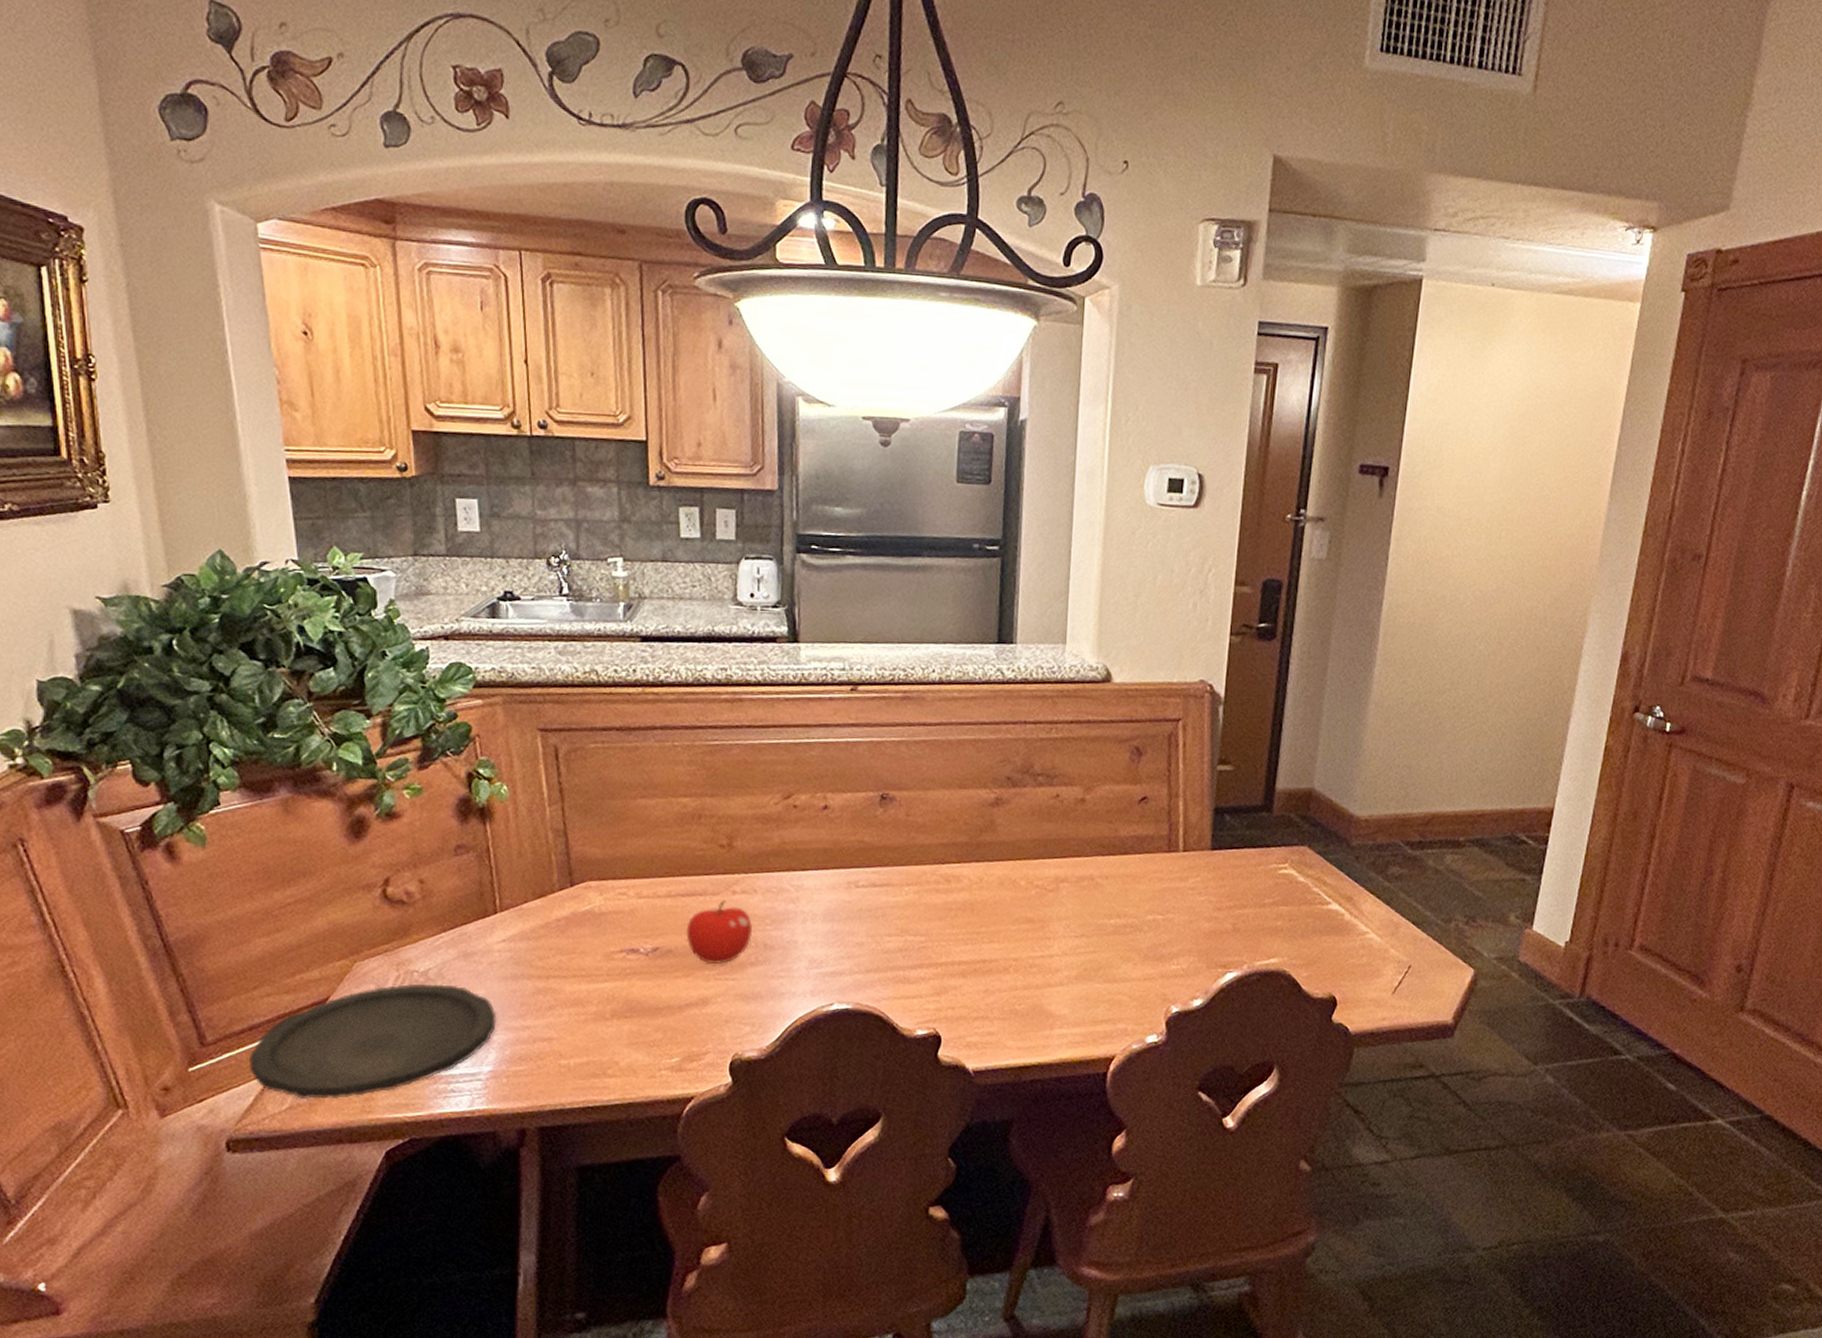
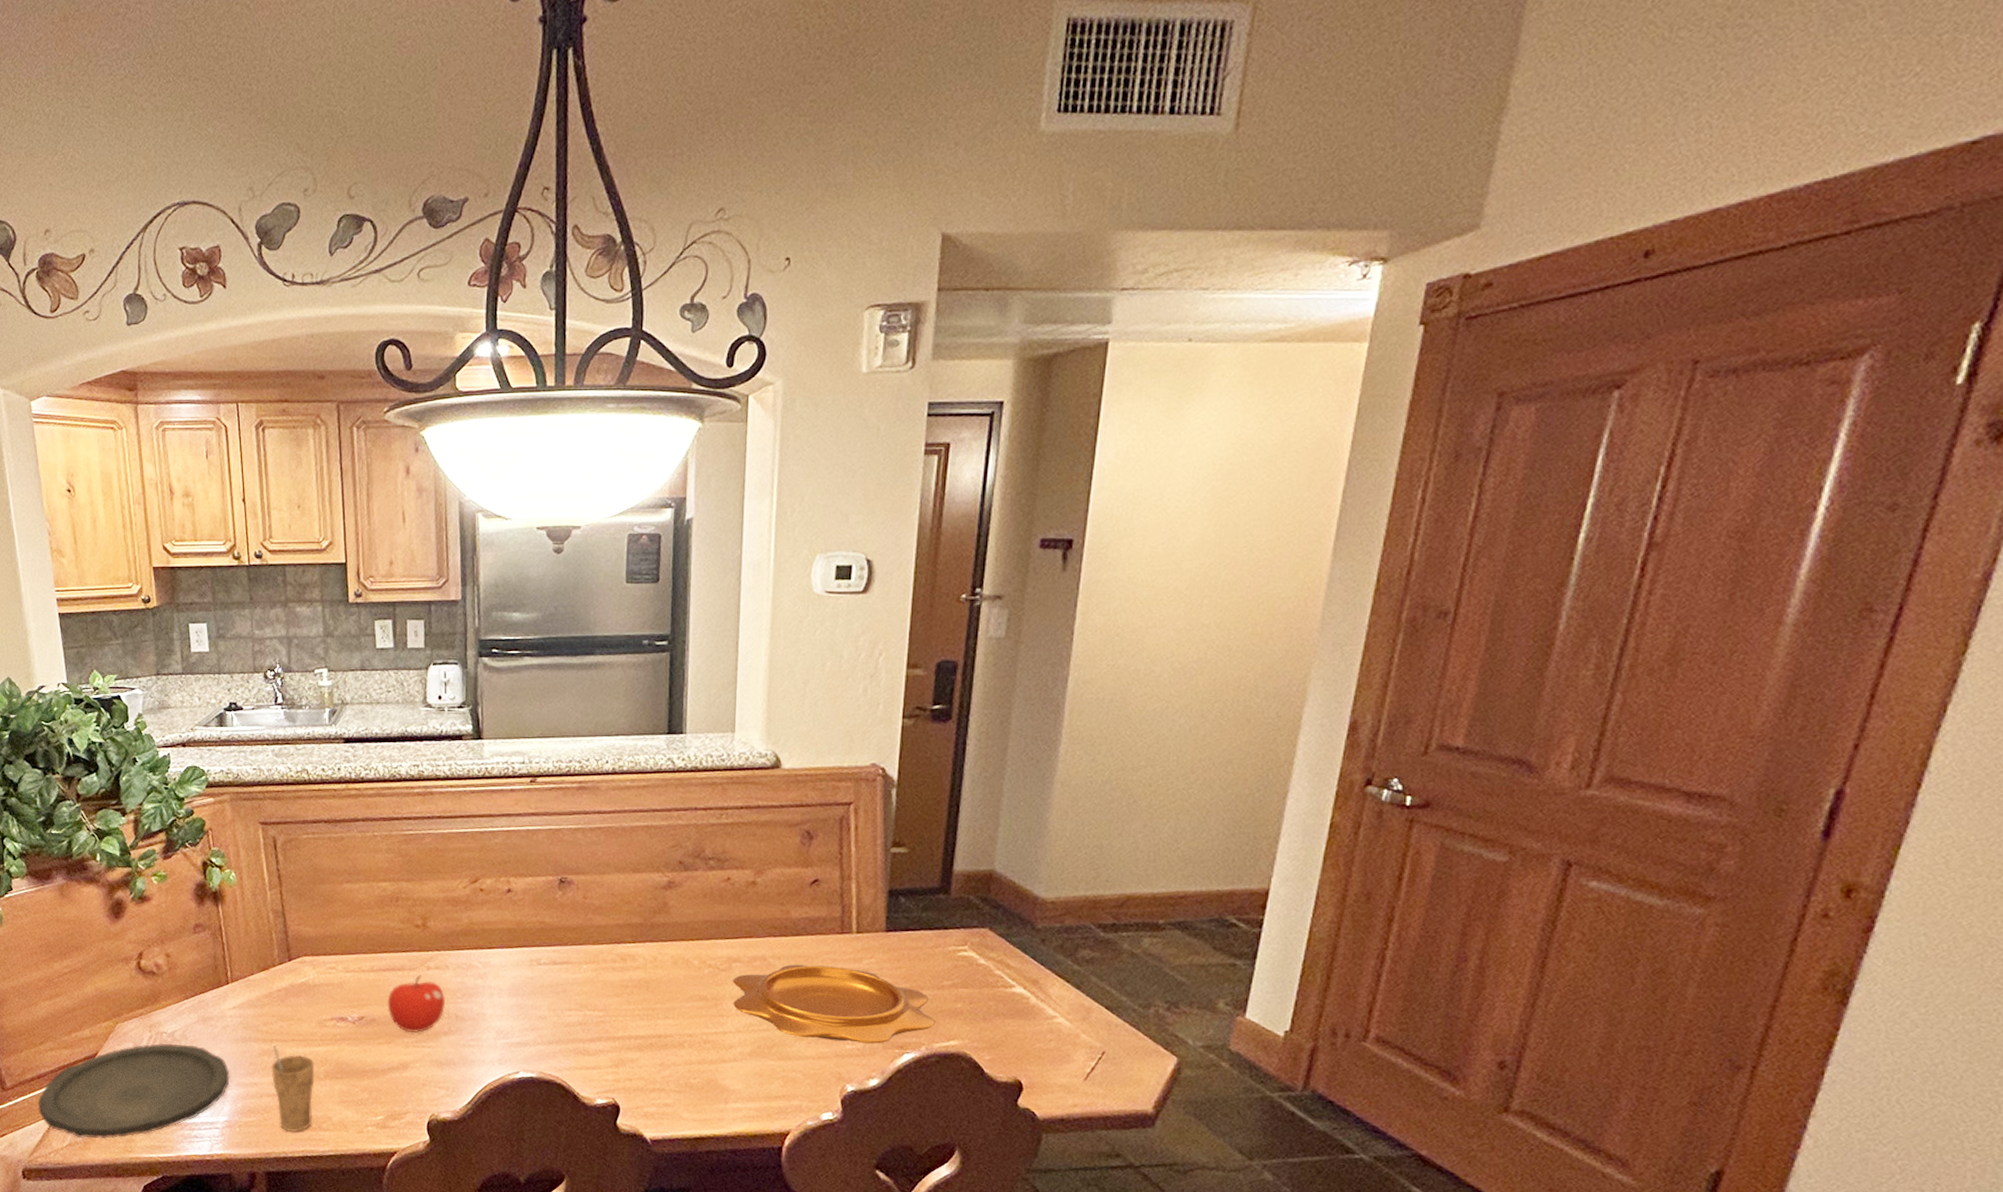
cup: none [547,983,600,1081] -> present [271,1045,315,1133]
decorative bowl: none [1060,884,1257,964] -> present [733,964,936,1044]

